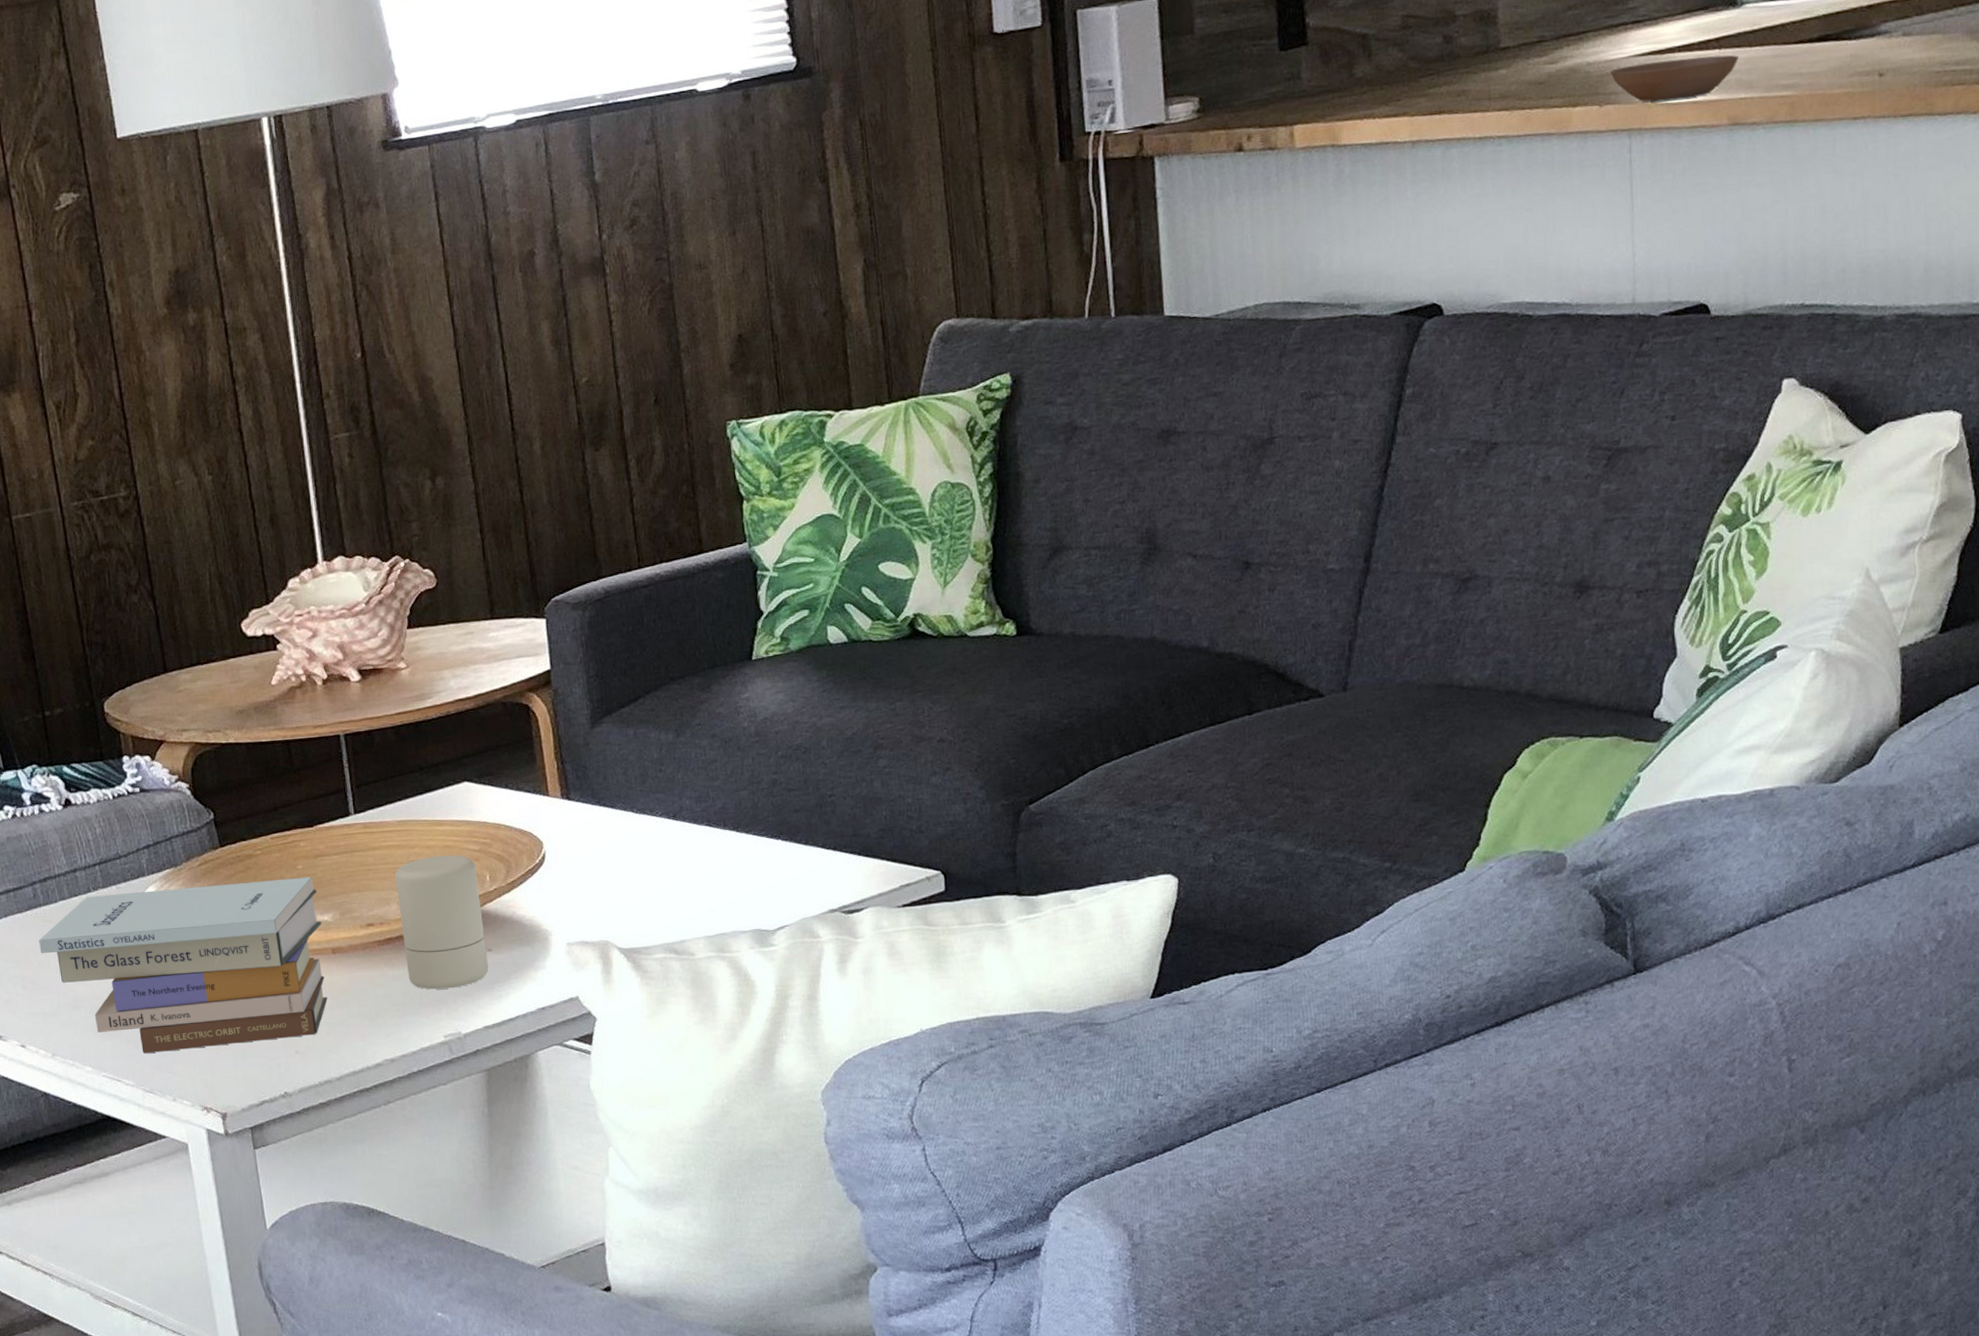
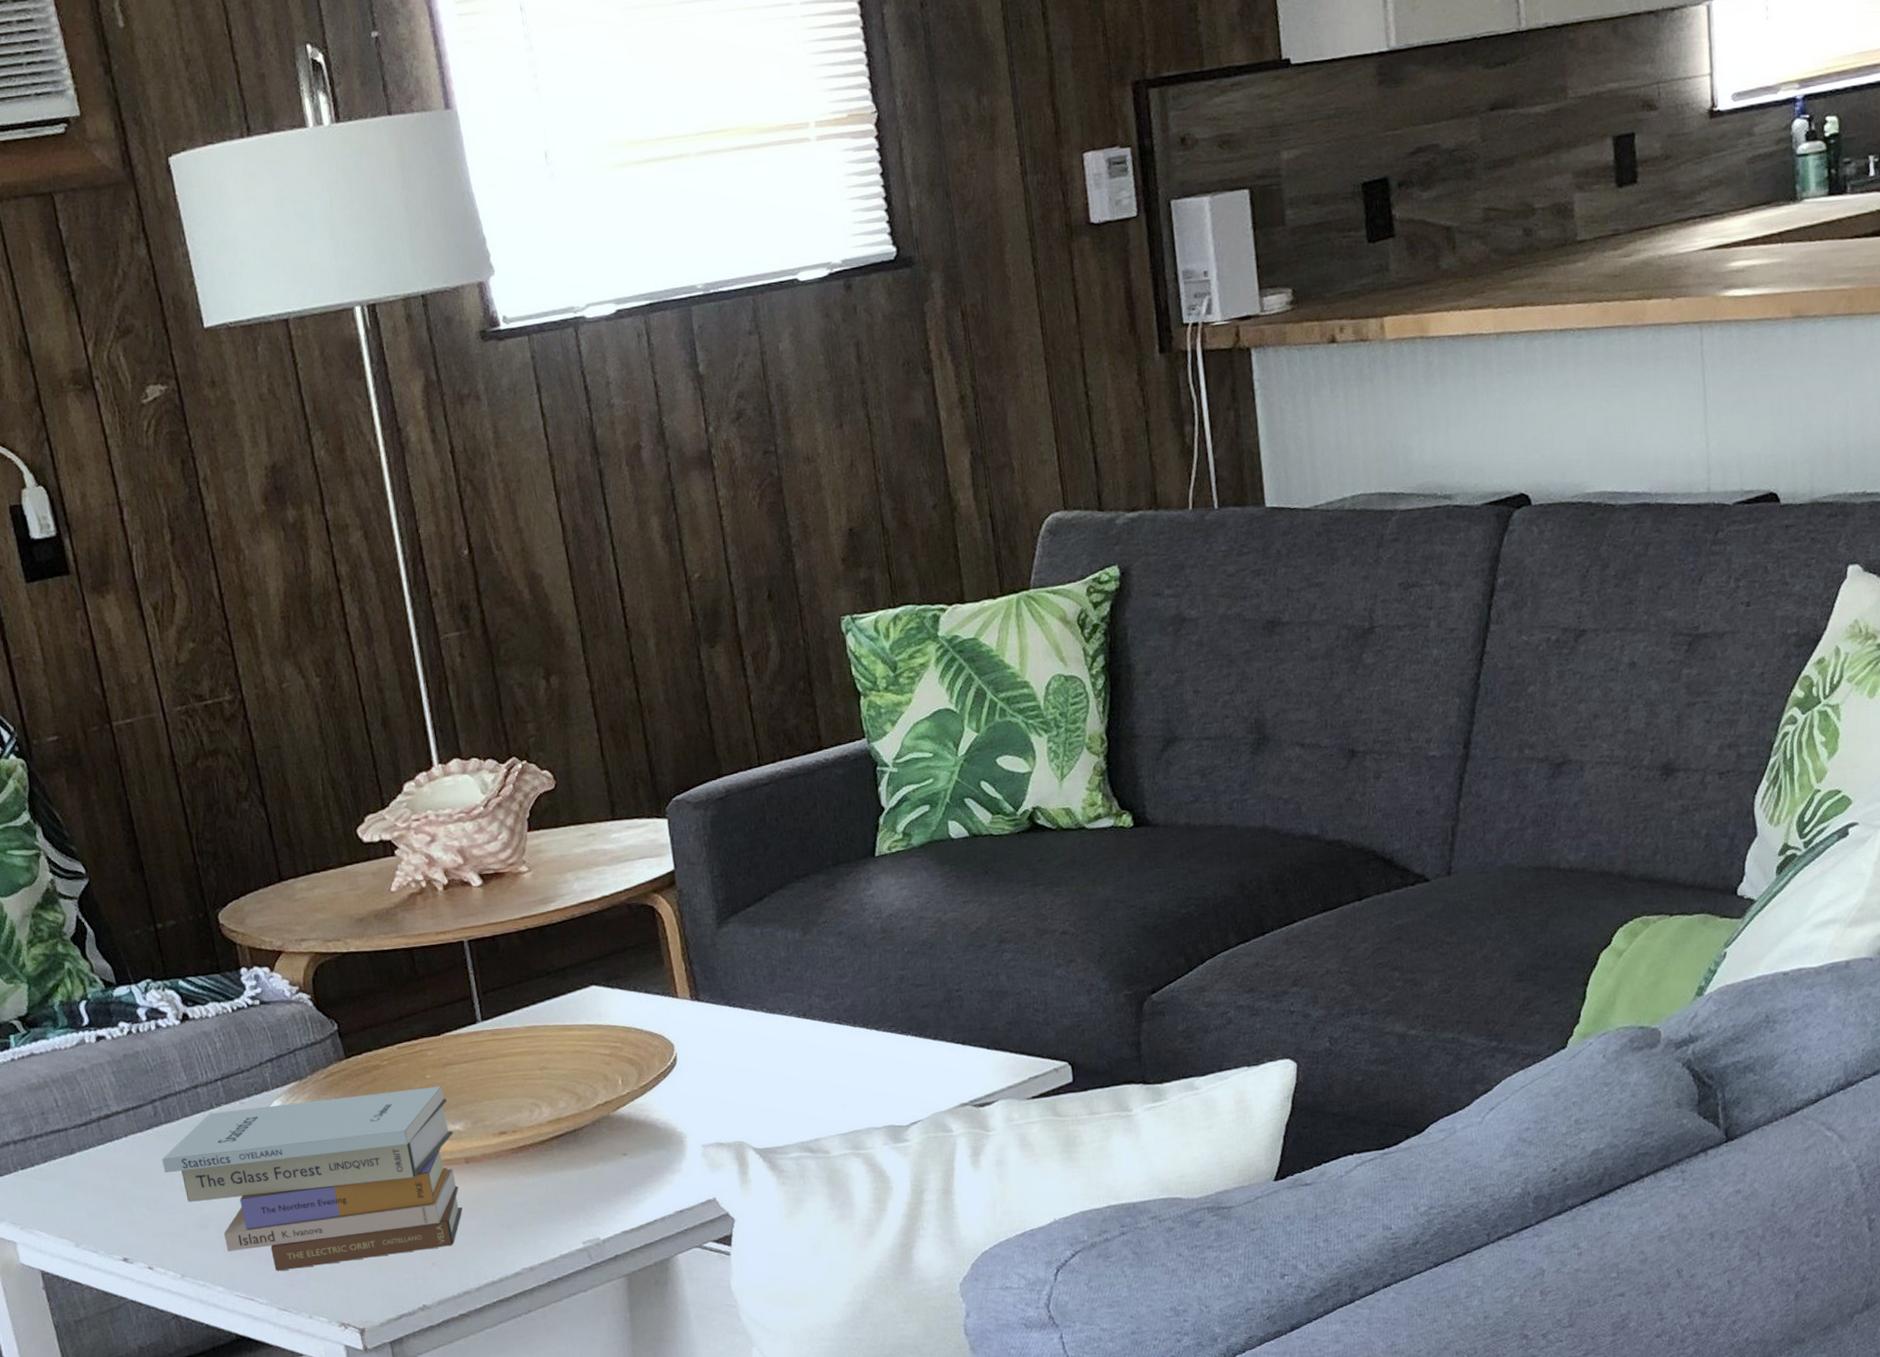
candle: present [395,855,489,990] -> none [525,1060,625,1196]
bowl: present [1609,55,1739,102] -> none [1680,249,1800,295]

